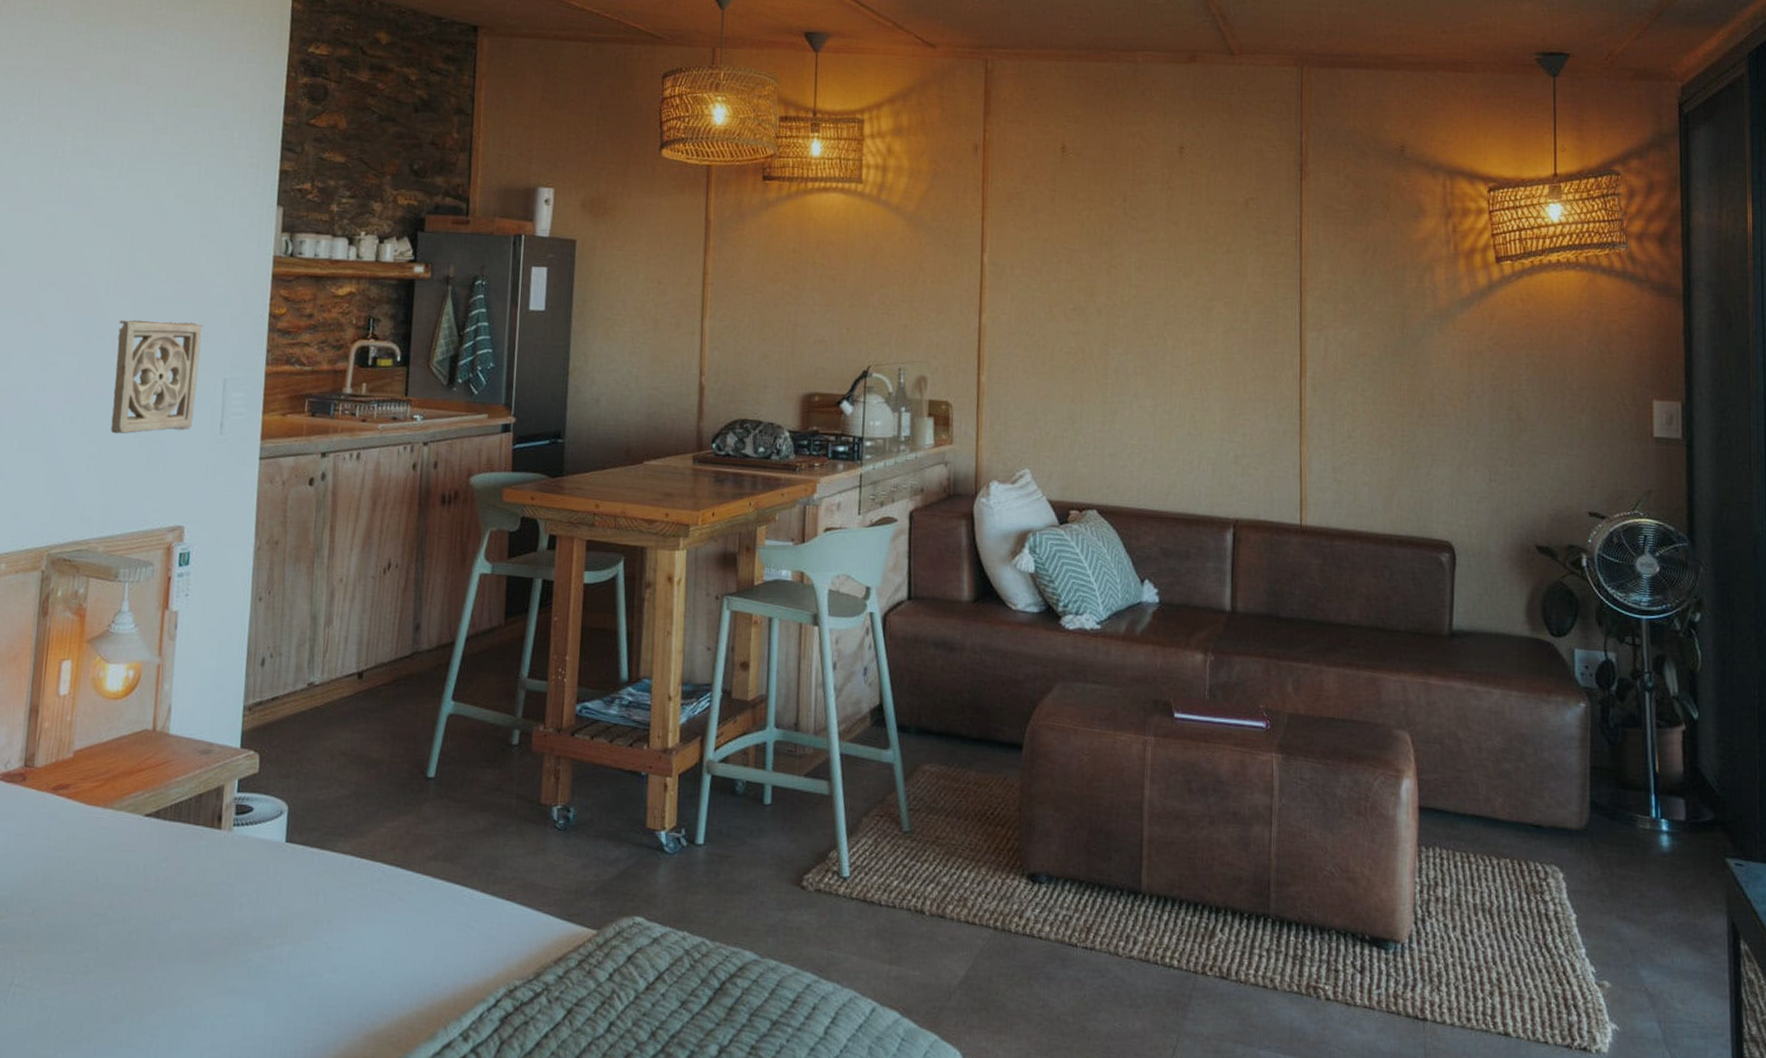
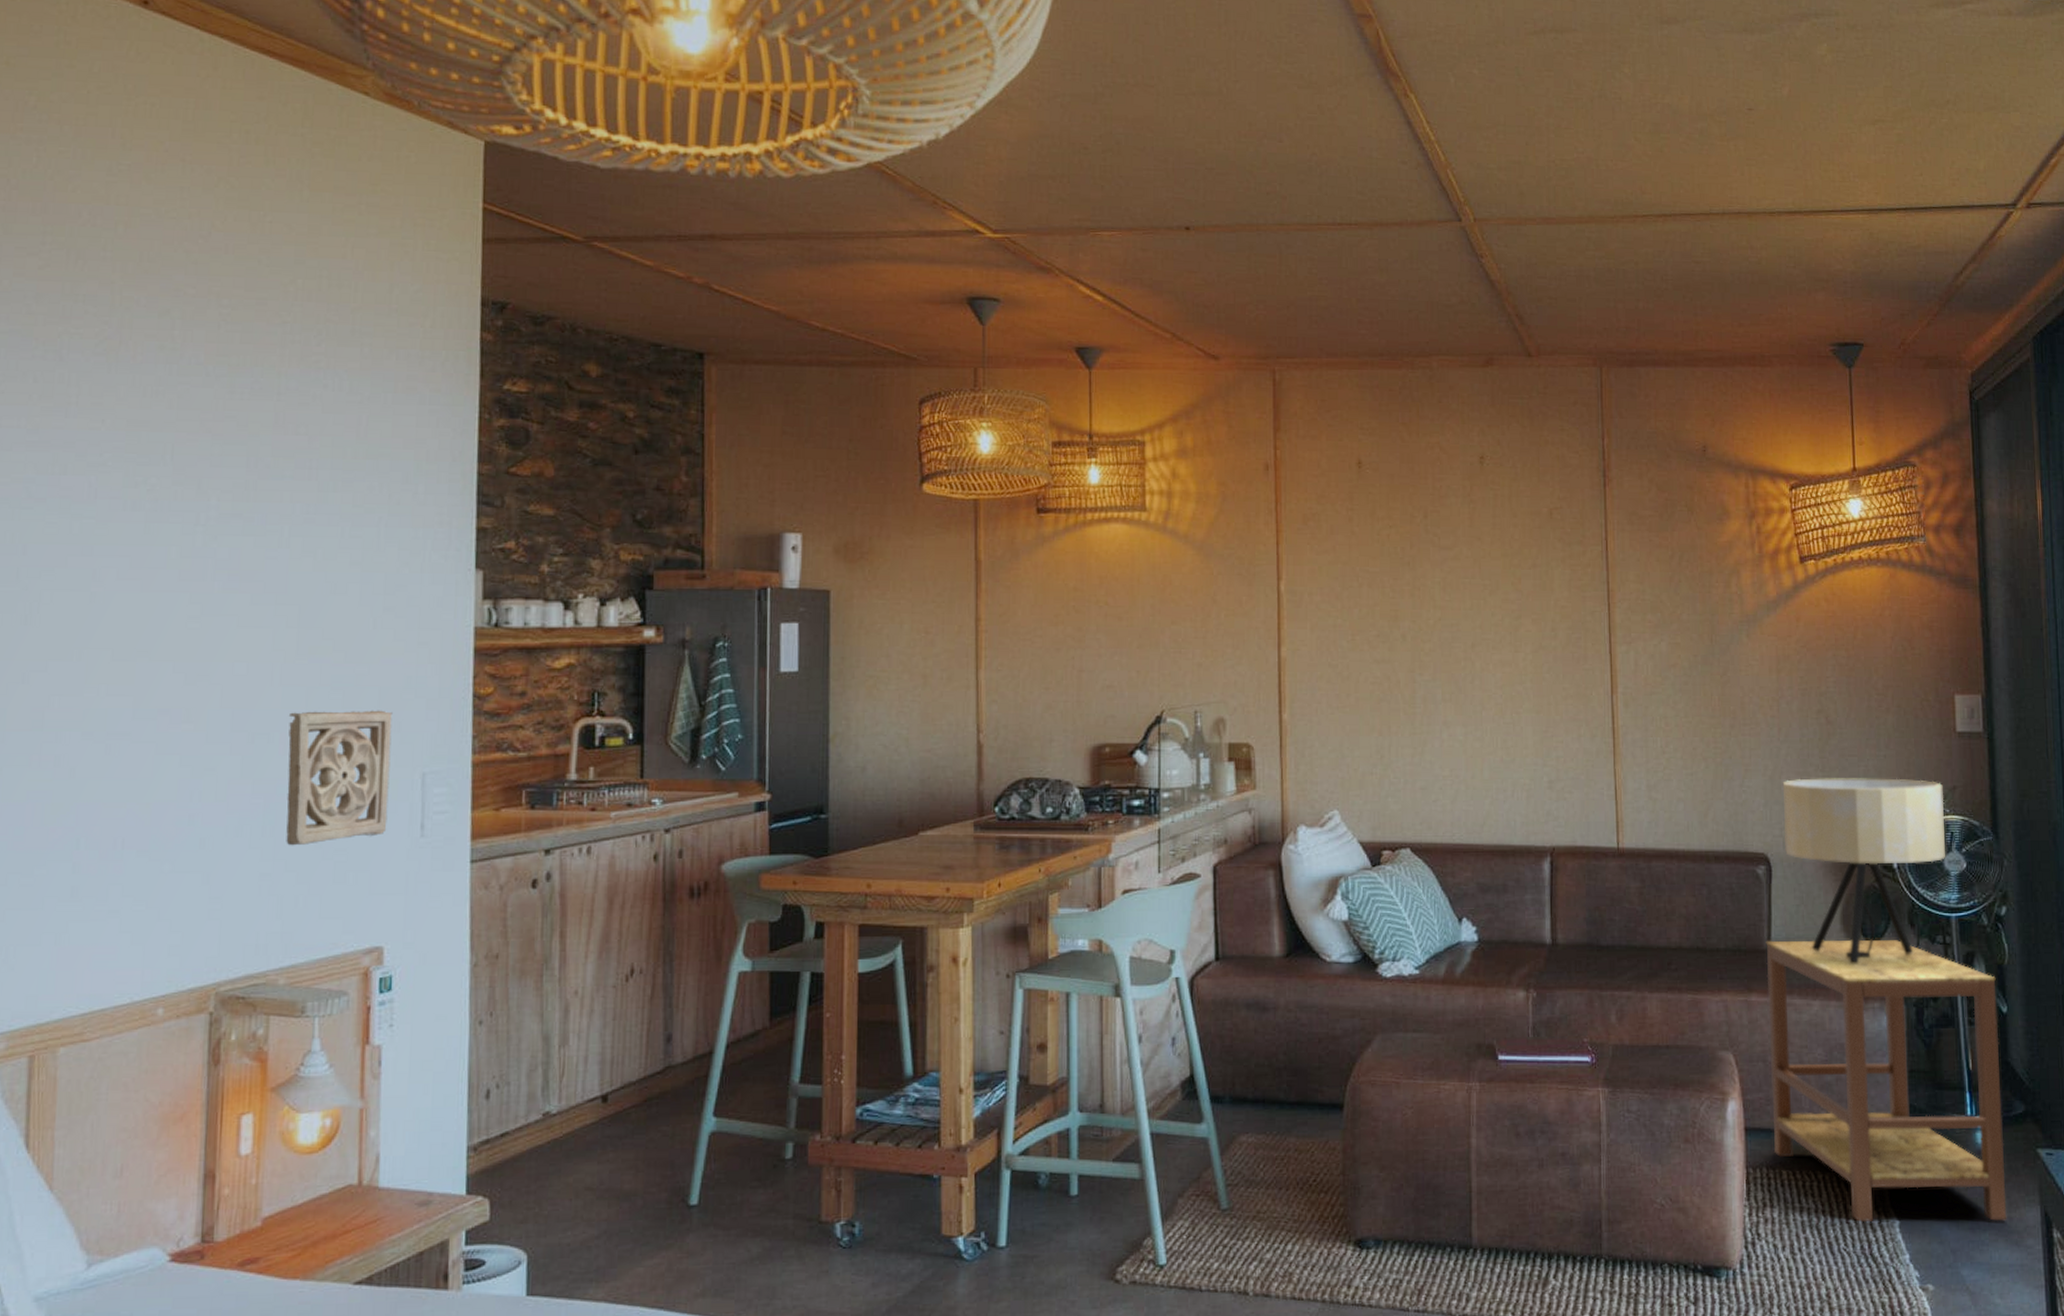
side table: none [1447,626,1691,926] -> present [1766,940,2007,1223]
table lamp: none [1469,472,1639,657] -> present [1782,778,1946,964]

